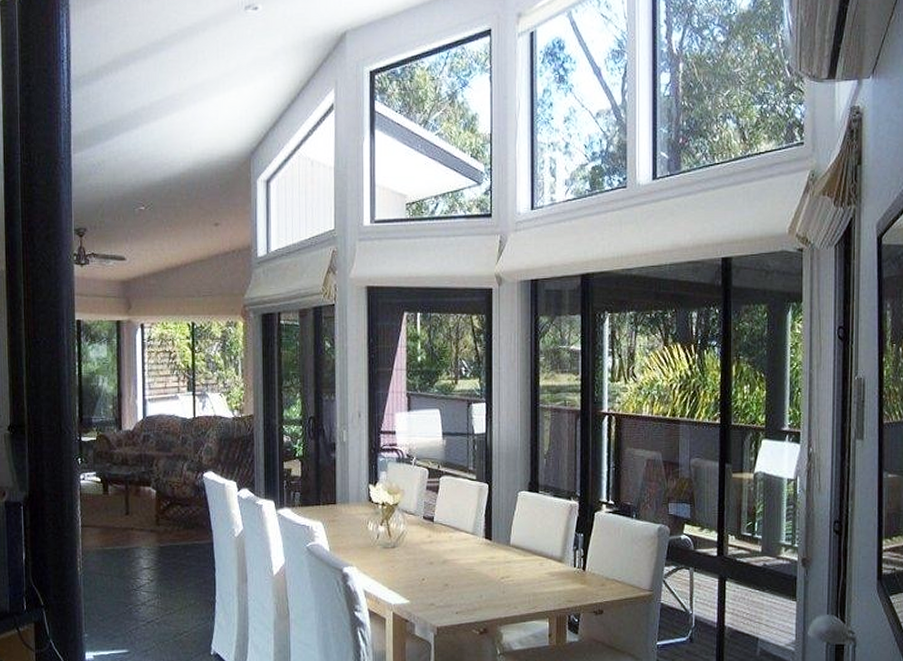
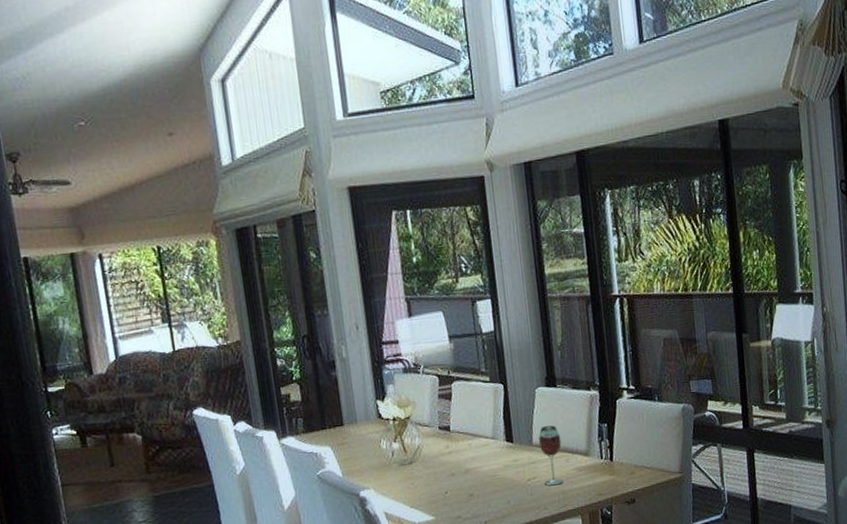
wineglass: none [515,529,537,587] -> present [538,425,563,486]

